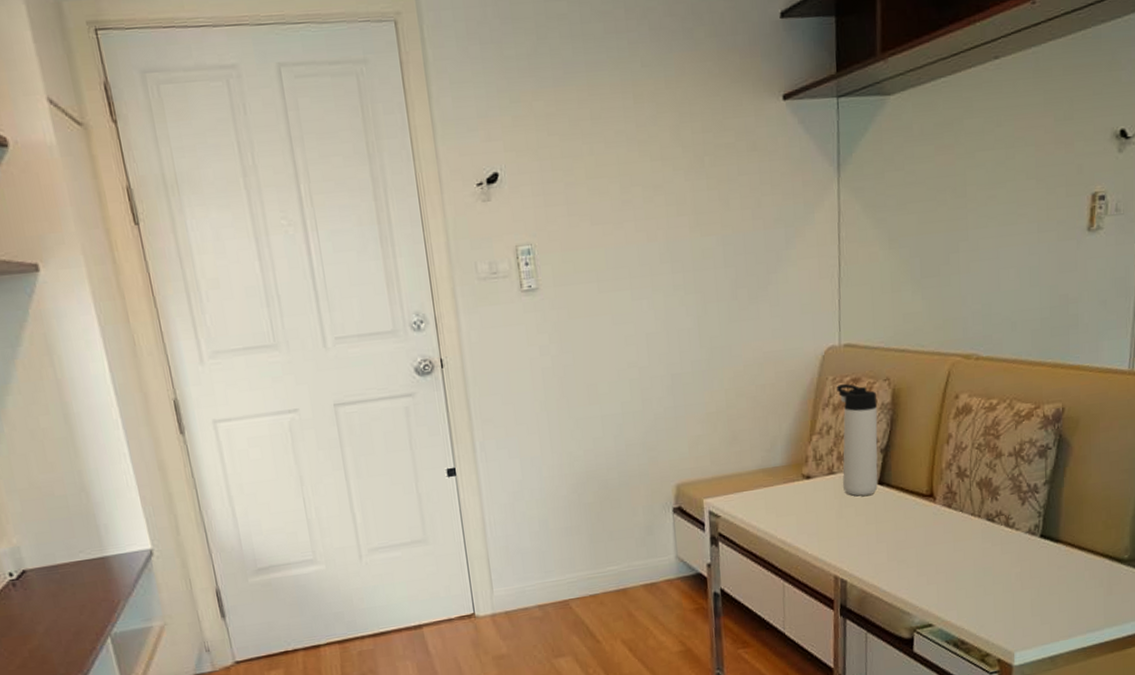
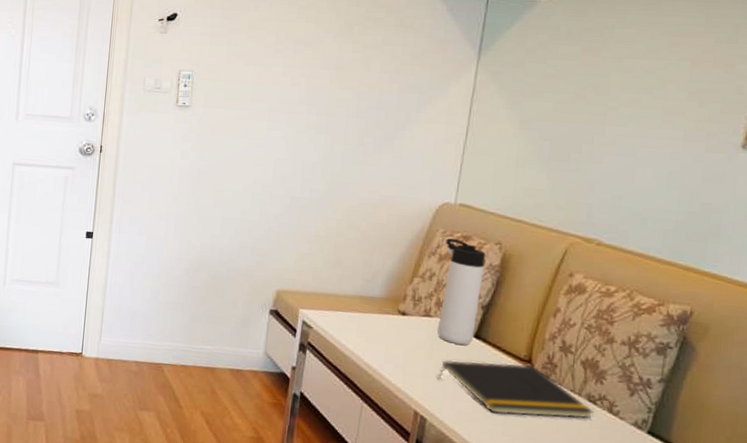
notepad: none [850,498,994,557] -> present [437,360,595,419]

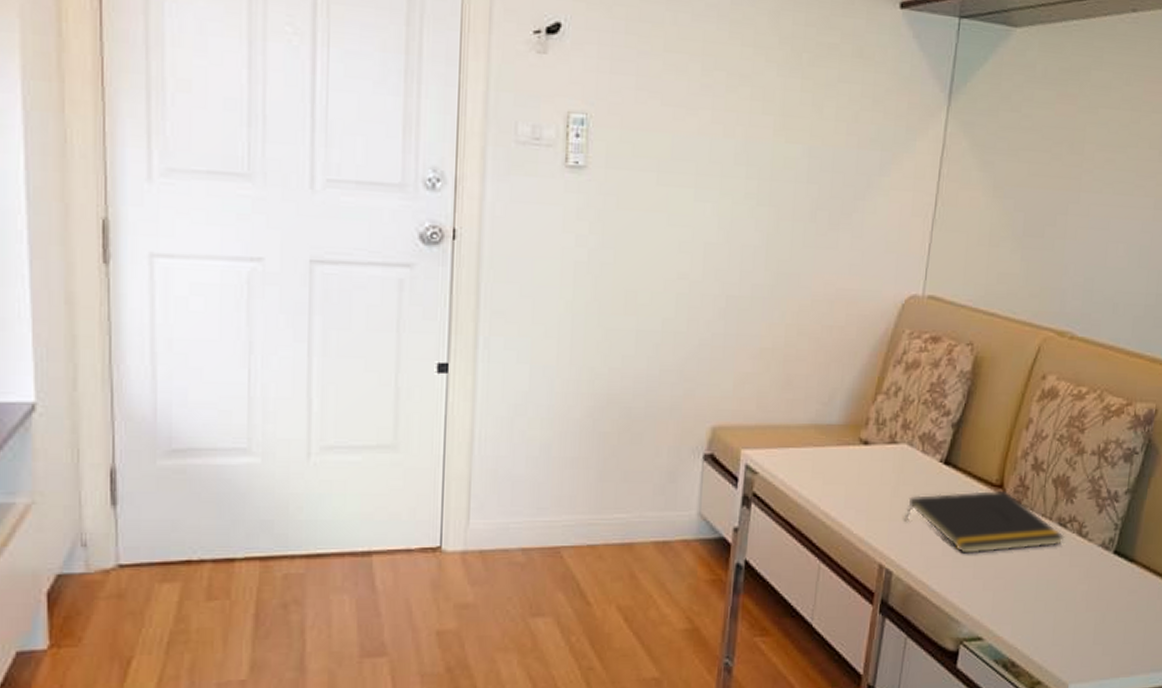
thermos bottle: present [437,238,485,345] -> none [904,341,956,474]

